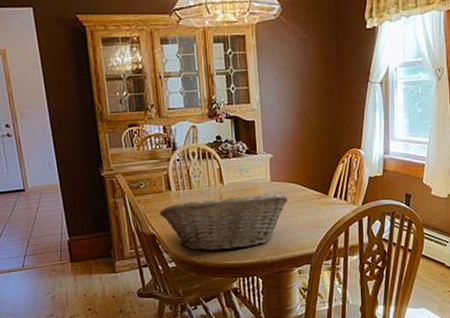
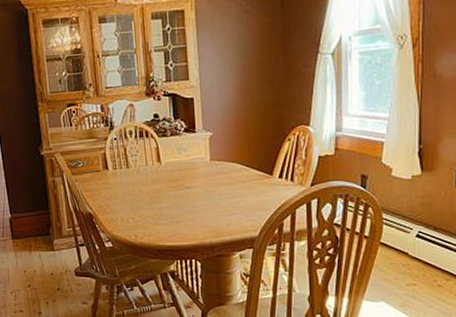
fruit basket: present [159,193,288,252] -> none [96,173,228,233]

